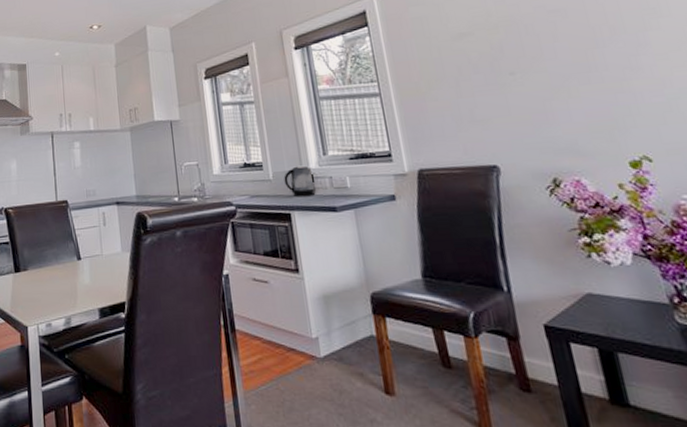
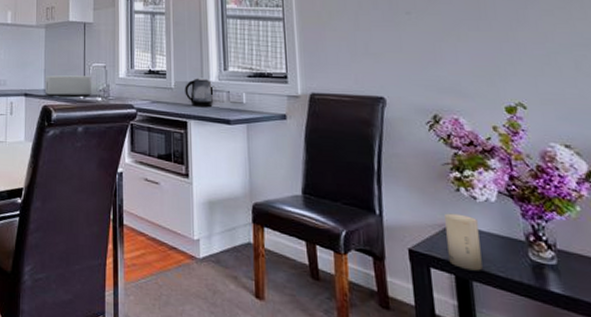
toaster: none [135,176,186,203] -> present [44,75,91,97]
candle: none [578,281,627,341] -> present [445,213,483,271]

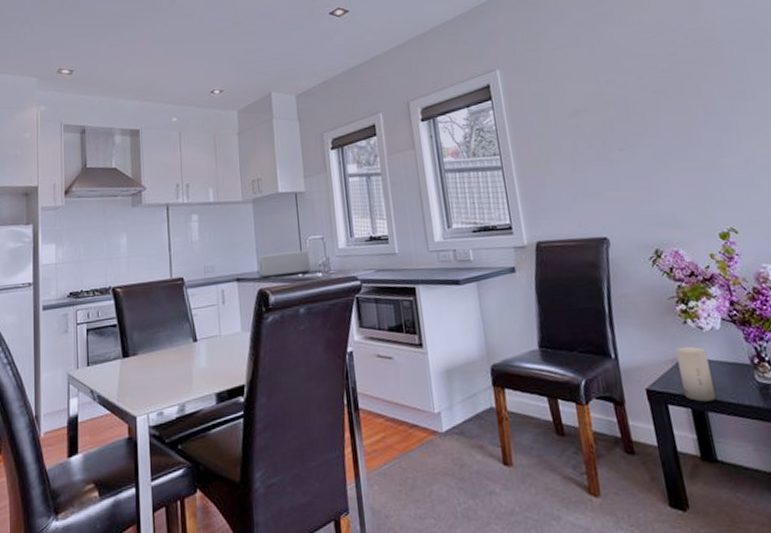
kettle: present [185,78,213,108] -> none [409,238,440,271]

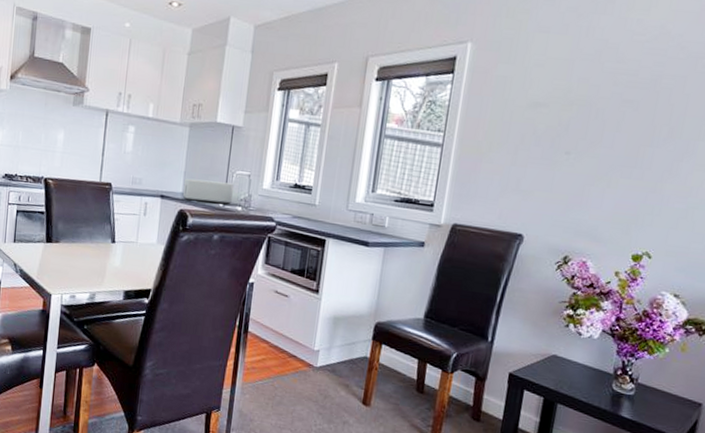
candle: present [675,346,716,402] -> none [542,345,577,396]

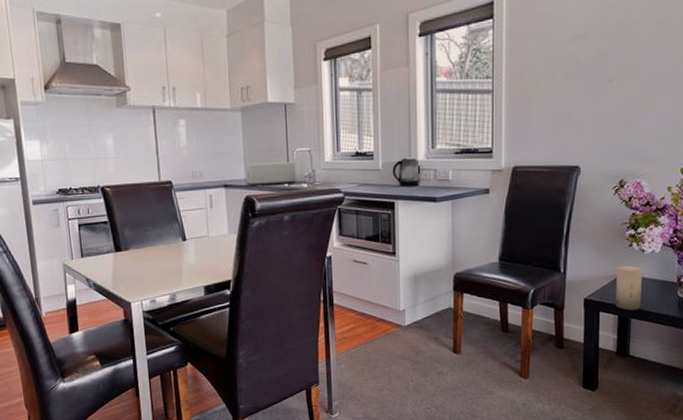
kettle: none [328,197,358,228] -> present [392,157,420,188]
candle: none [542,345,577,396] -> present [615,265,643,310]

